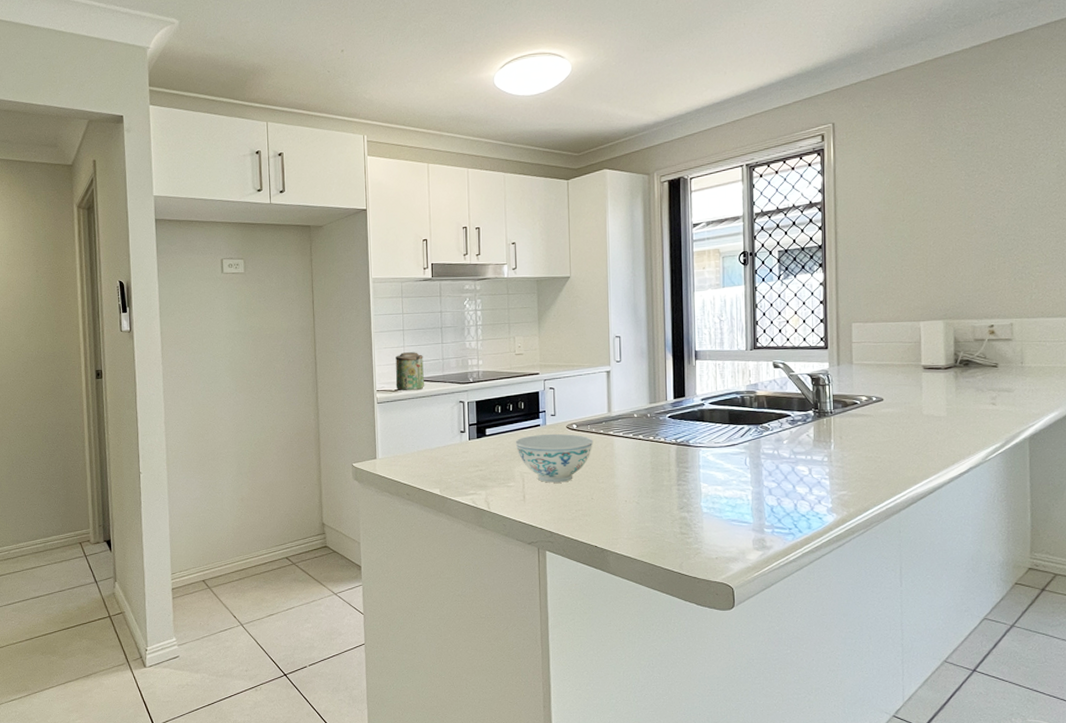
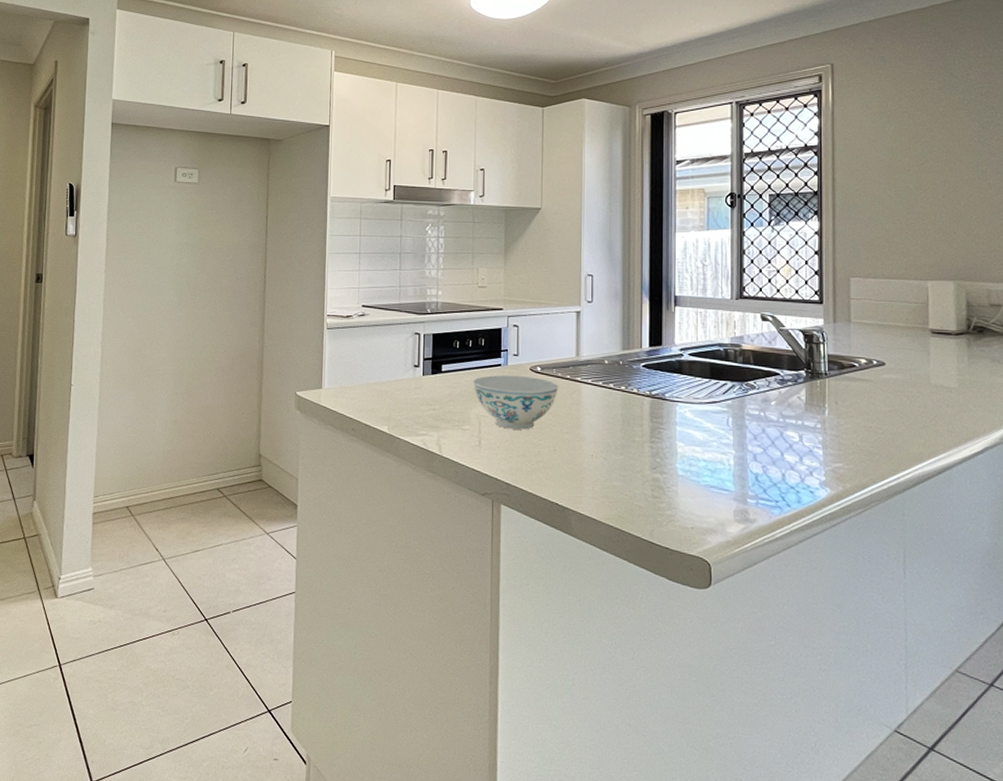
canister: present [395,352,424,391] -> none [348,277,379,319]

